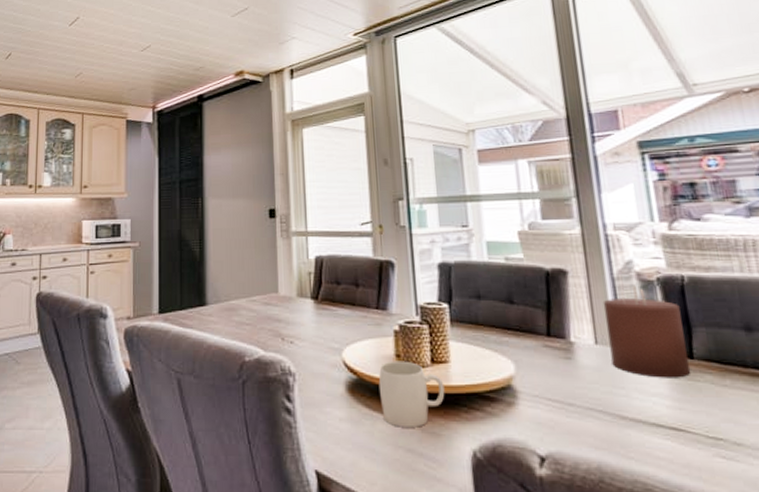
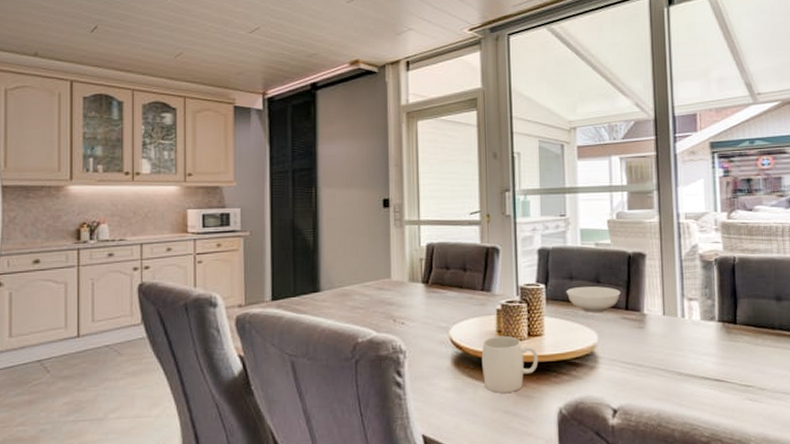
bowl: none [473,307,540,338] -> present [566,286,621,312]
candle: present [603,285,691,378] -> none [672,265,734,341]

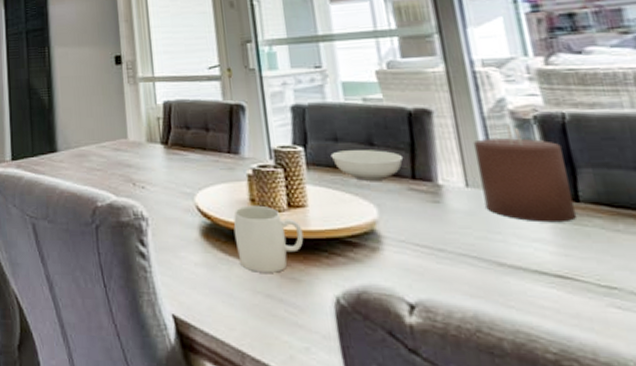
candle: none [672,265,734,341] -> present [473,124,577,223]

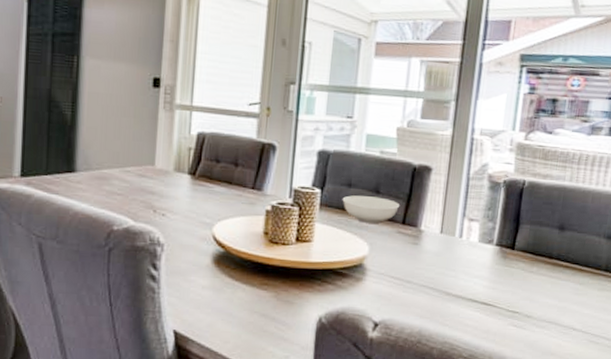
mug: present [233,205,304,273] -> none [243,237,304,296]
candle: present [473,124,577,223] -> none [450,185,515,264]

